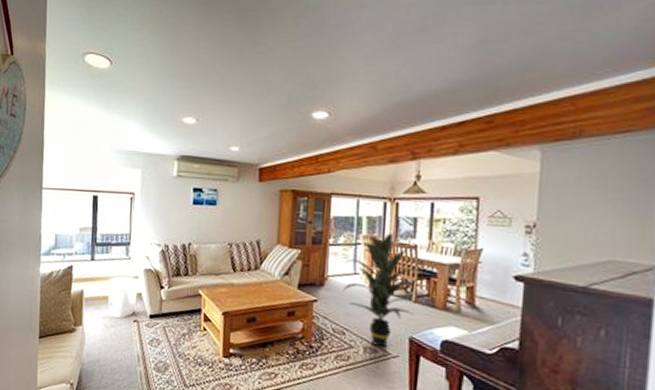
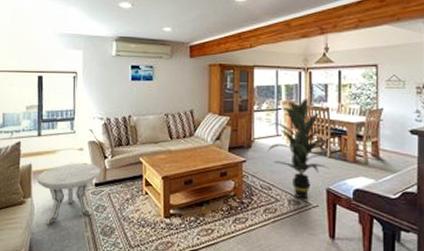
side table: none [88,291,156,356] -> present [37,163,100,225]

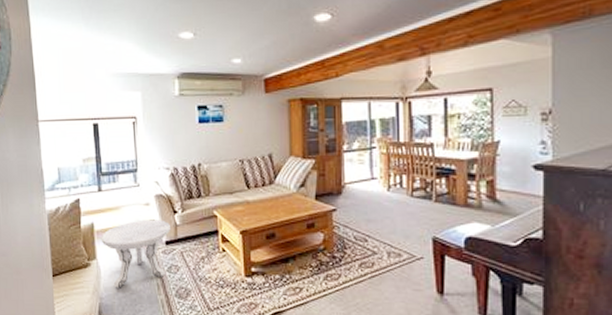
indoor plant: present [267,98,336,199] -> none [361,134,443,251]

